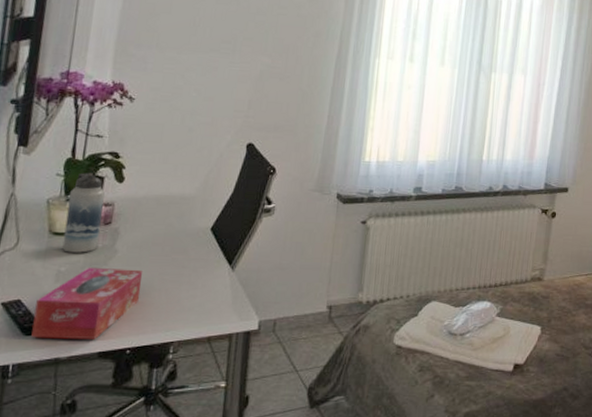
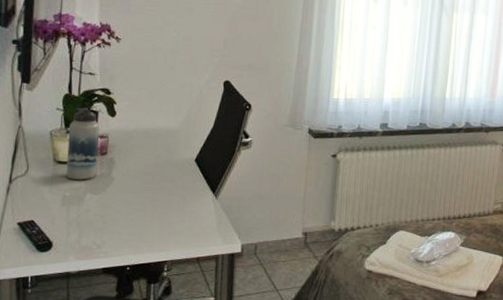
tissue box: present [31,268,144,339] -> none [45,193,137,257]

